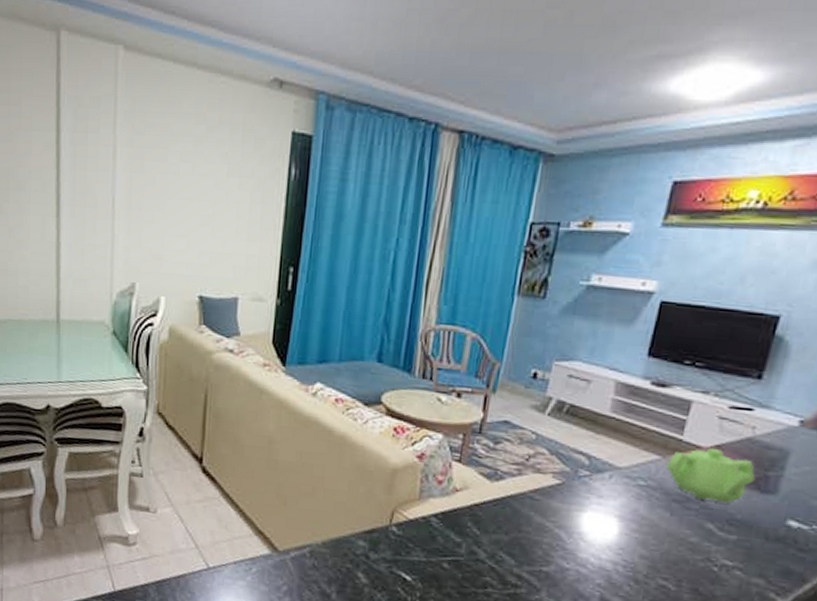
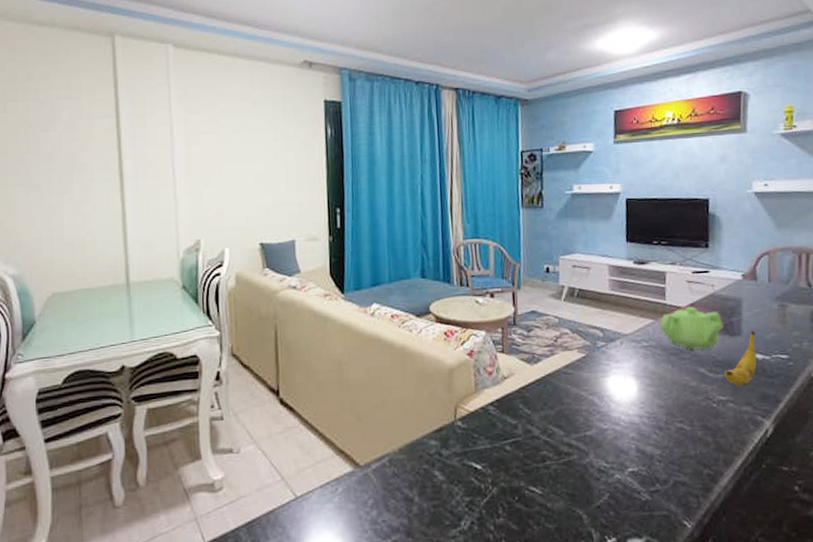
banana: none [738,491,797,555] -> present [724,331,757,387]

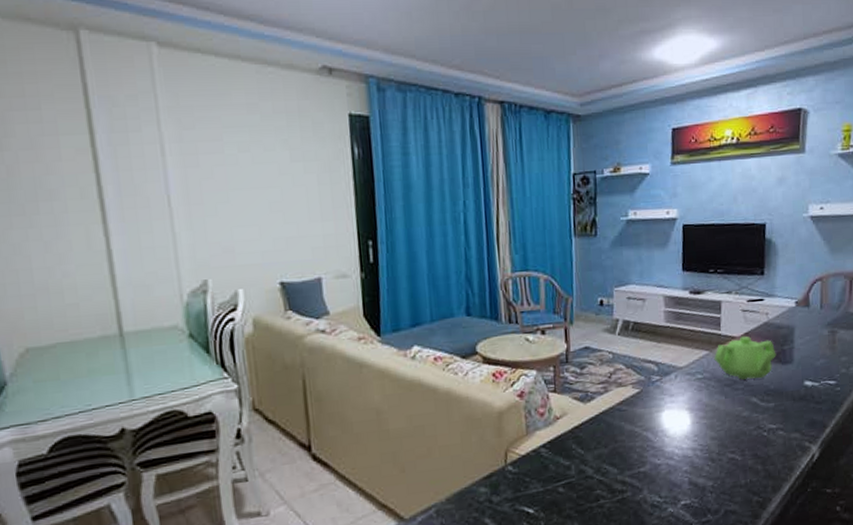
banana: present [724,331,757,387] -> none [775,358,807,414]

